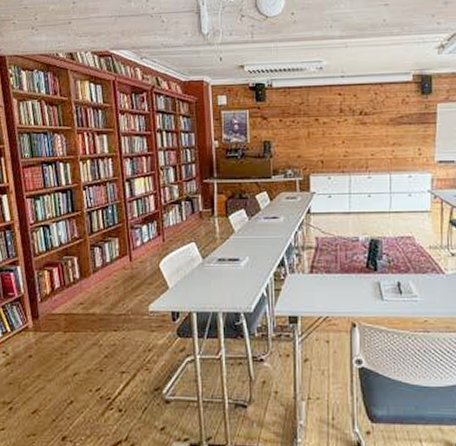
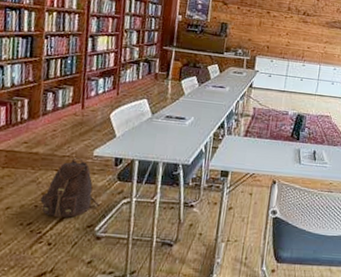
backpack: none [104,315,165,381] -> present [40,158,101,218]

